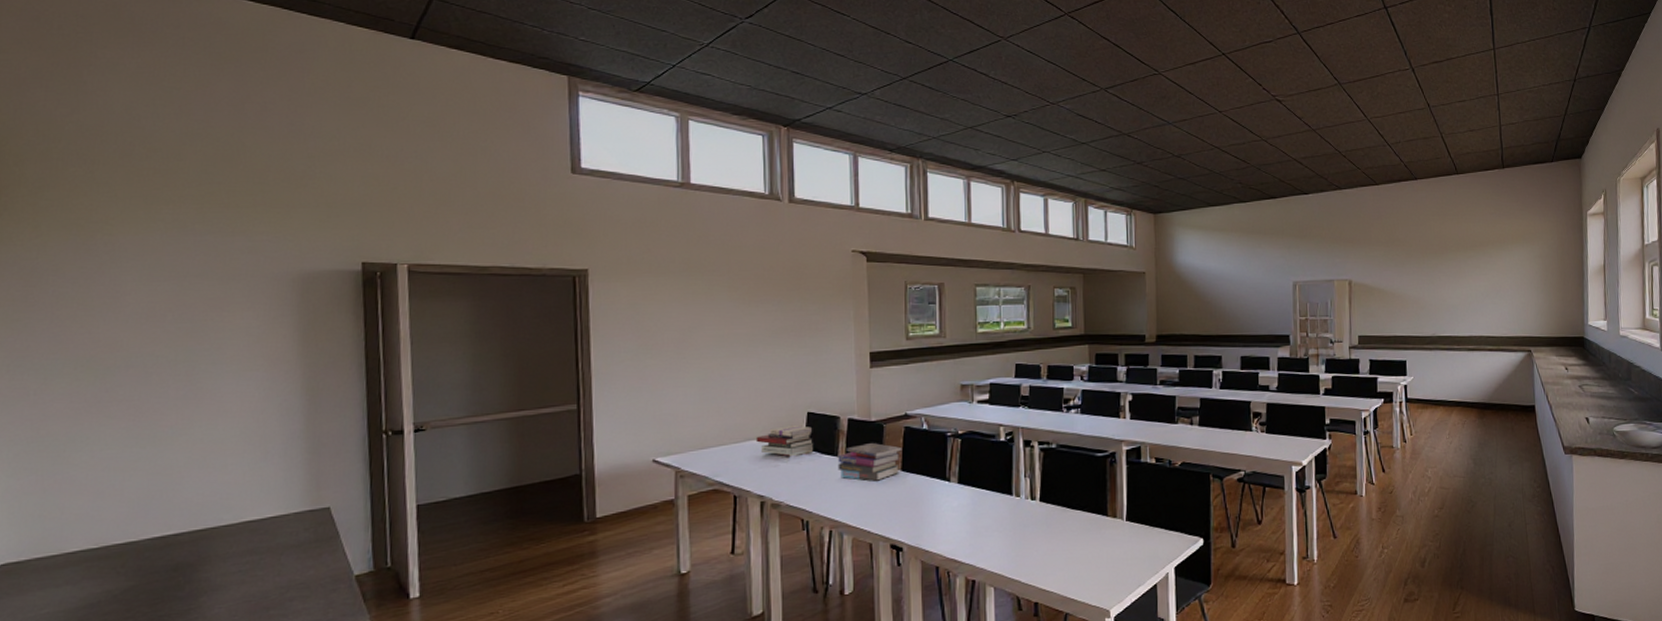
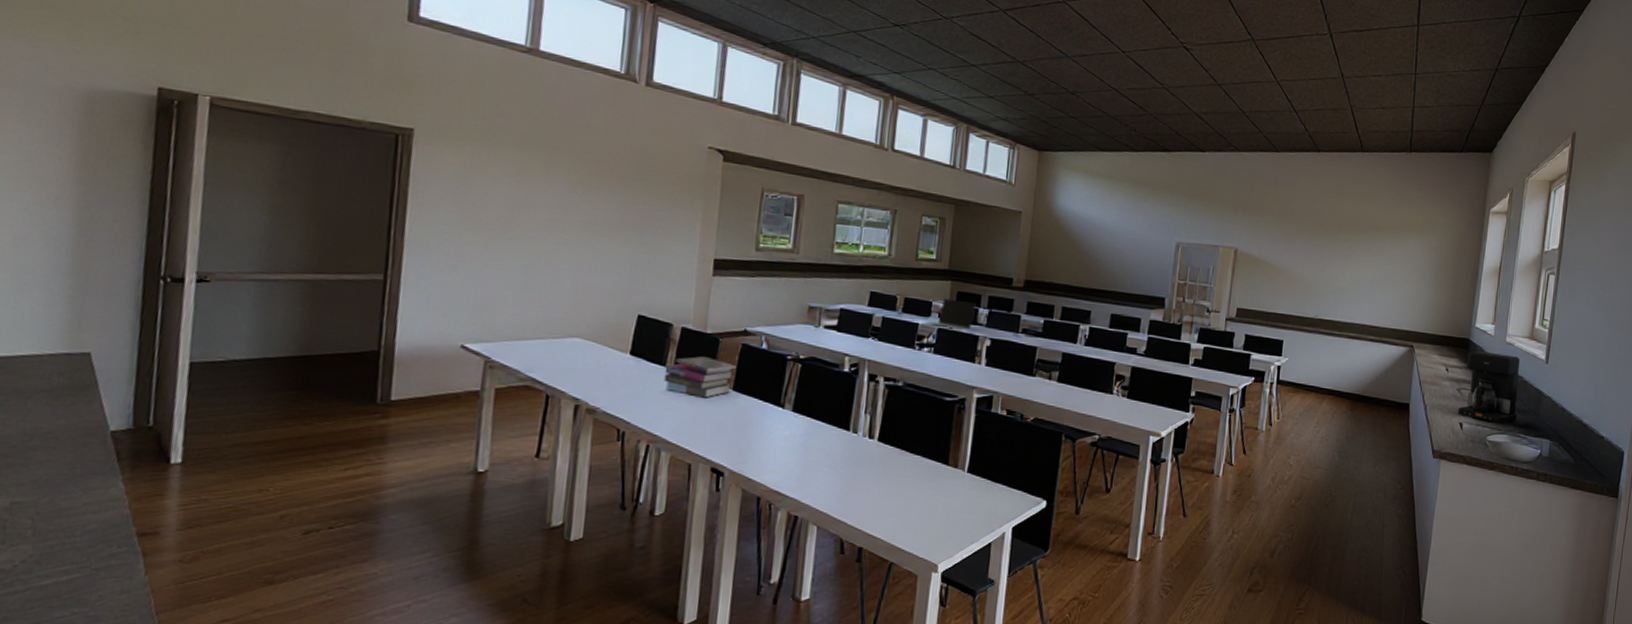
books: present [755,424,813,457] -> none [577,326,641,361]
laptop: none [1069,361,1115,389] -> present [924,298,977,330]
coffee maker: none [1582,347,1640,415] -> present [1458,351,1520,425]

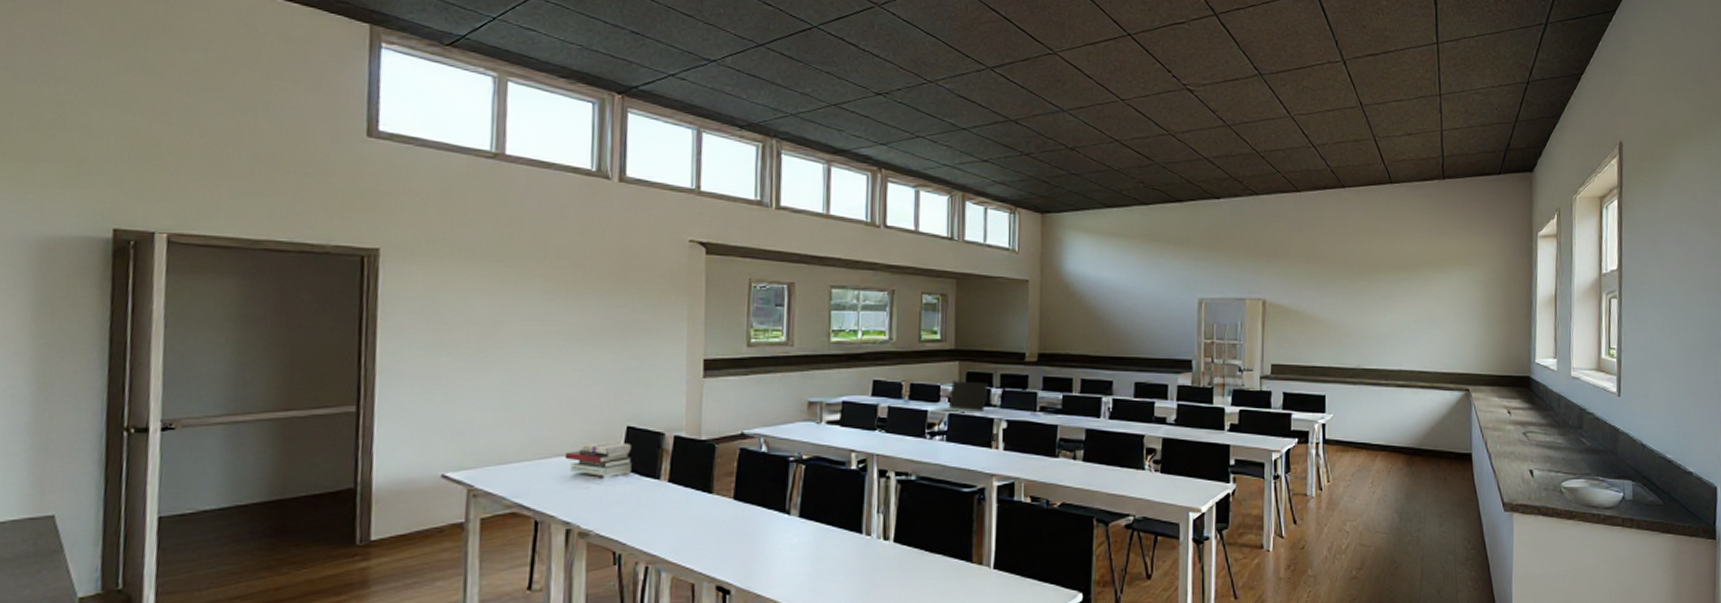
books: none [577,326,641,361] -> present [564,440,632,478]
books: present [663,355,737,398] -> none [659,464,736,511]
coffee maker: present [1458,351,1520,425] -> none [1526,389,1592,468]

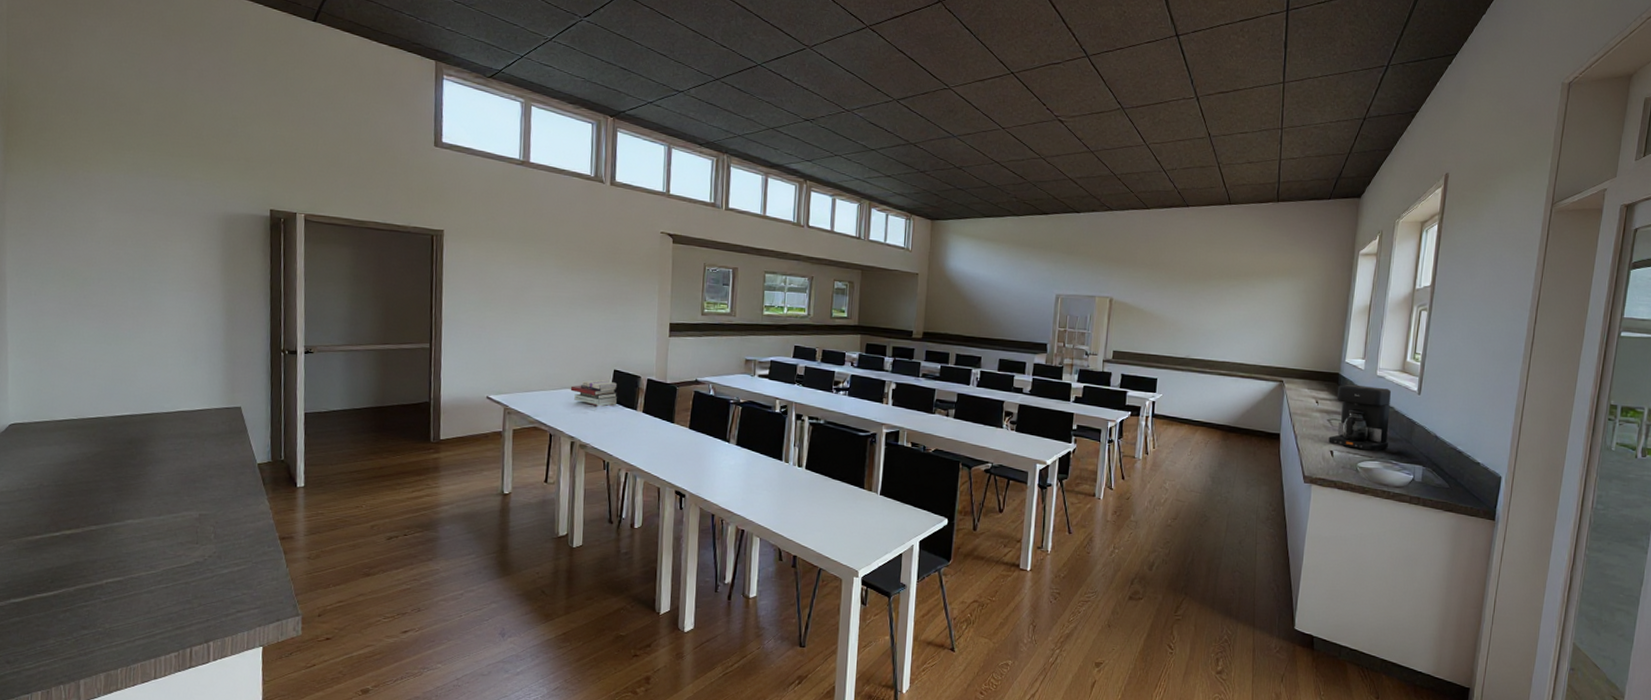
laptop: present [934,381,988,413] -> none [840,349,883,376]
coffee maker: none [1526,389,1592,468] -> present [1328,384,1391,452]

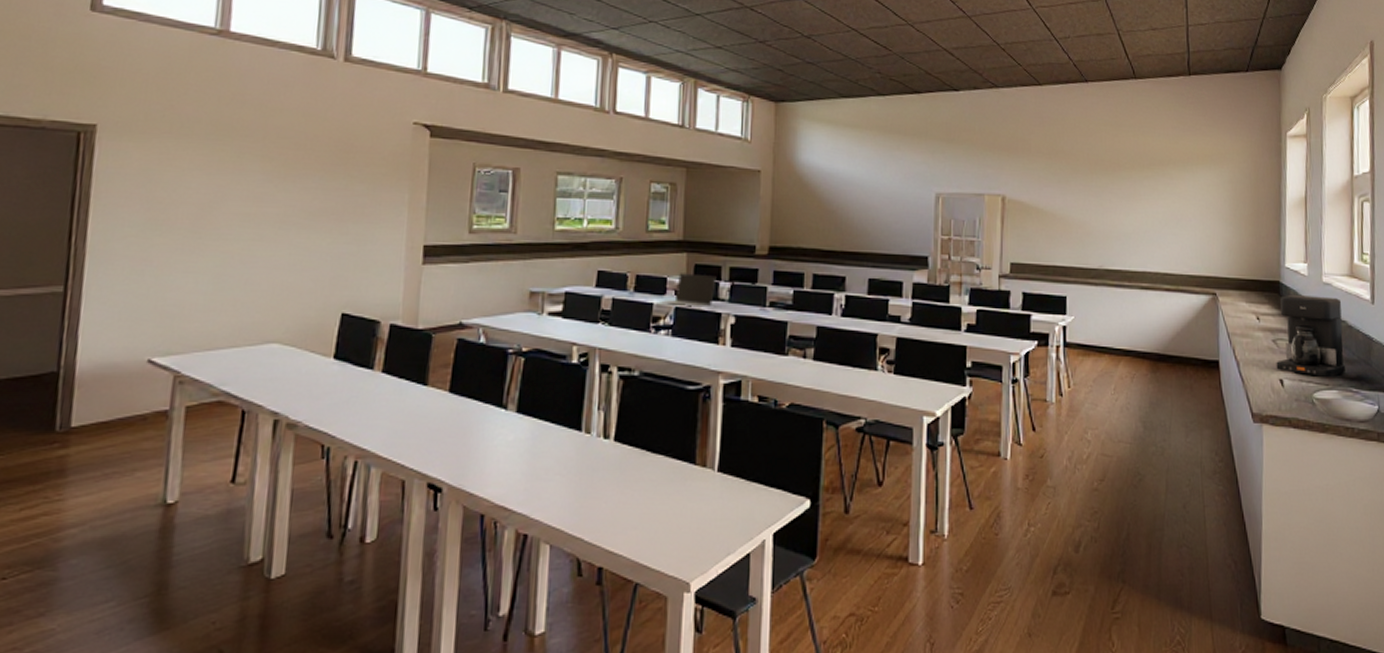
books: present [570,379,617,407] -> none [275,327,345,367]
laptop: none [840,349,883,376] -> present [659,273,717,308]

